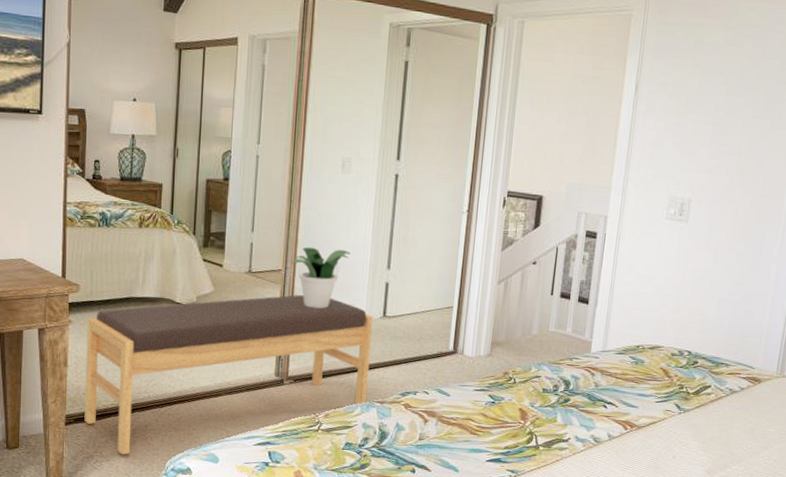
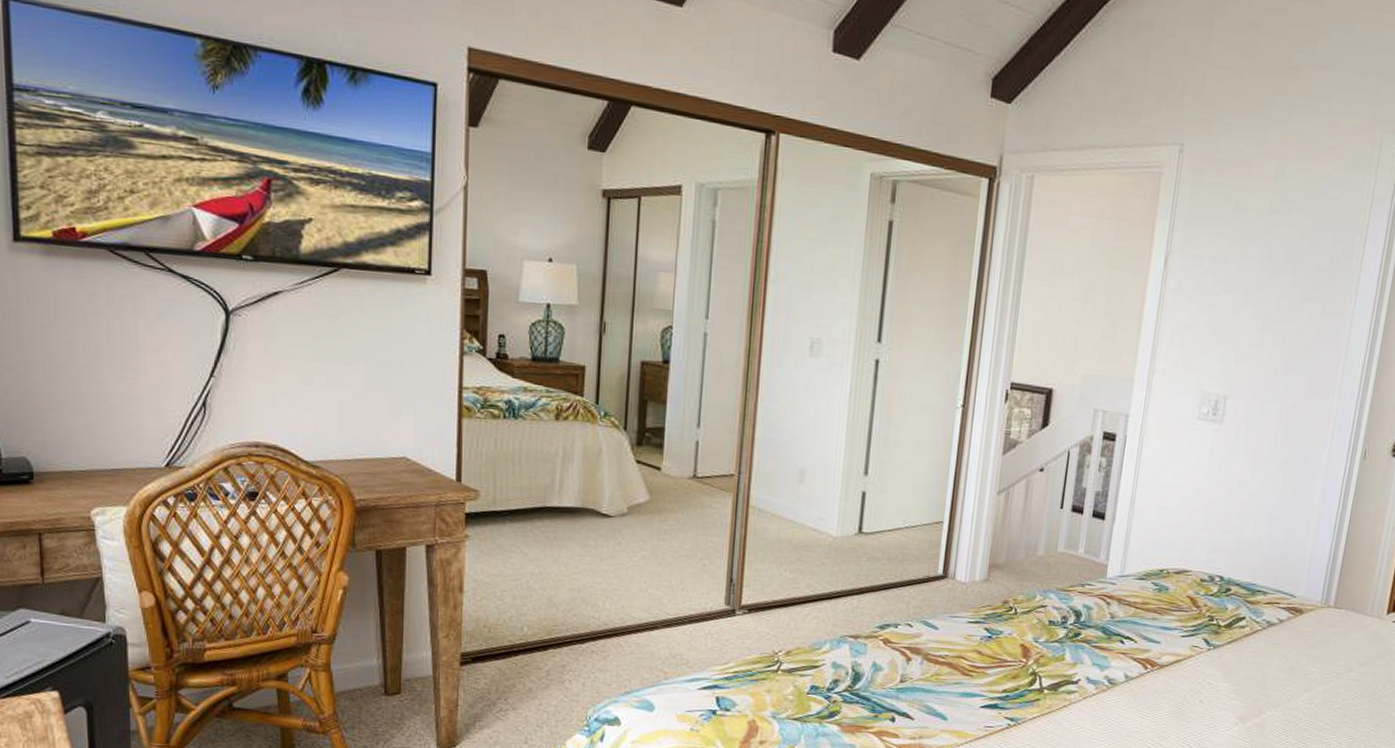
bench: present [84,294,374,455] -> none [485,505,847,702]
potted plant: present [291,247,351,309] -> none [746,447,820,523]

